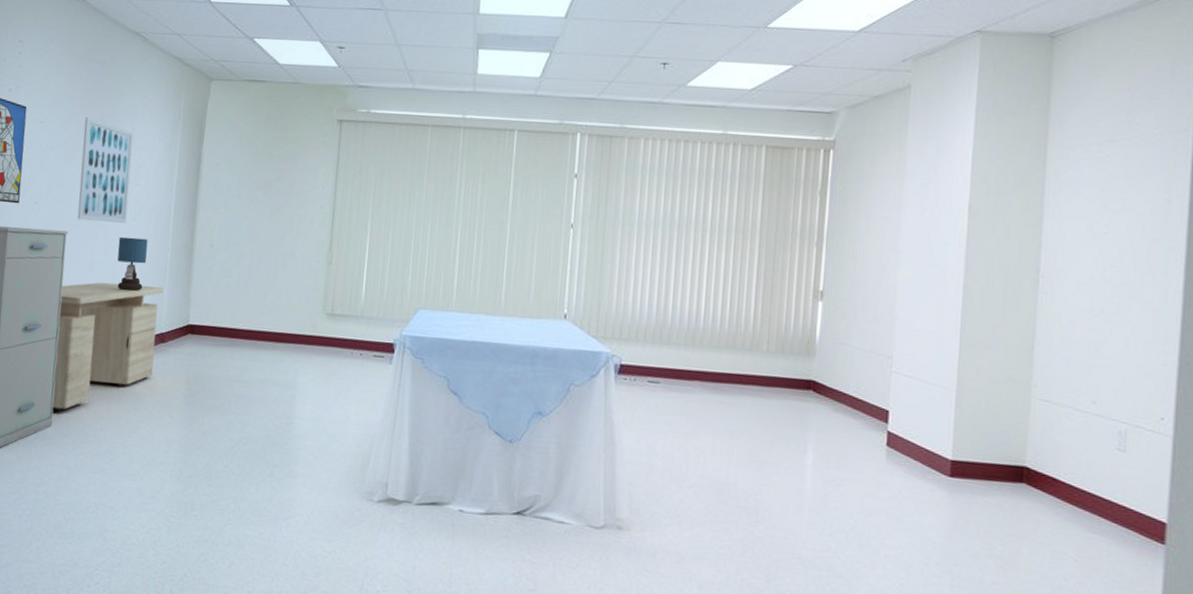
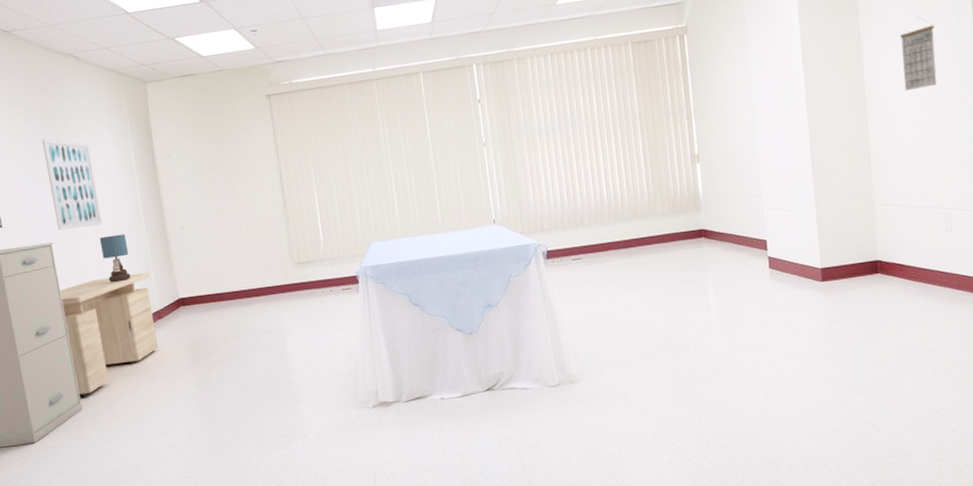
calendar: none [1090,185,1138,272] -> present [899,16,937,91]

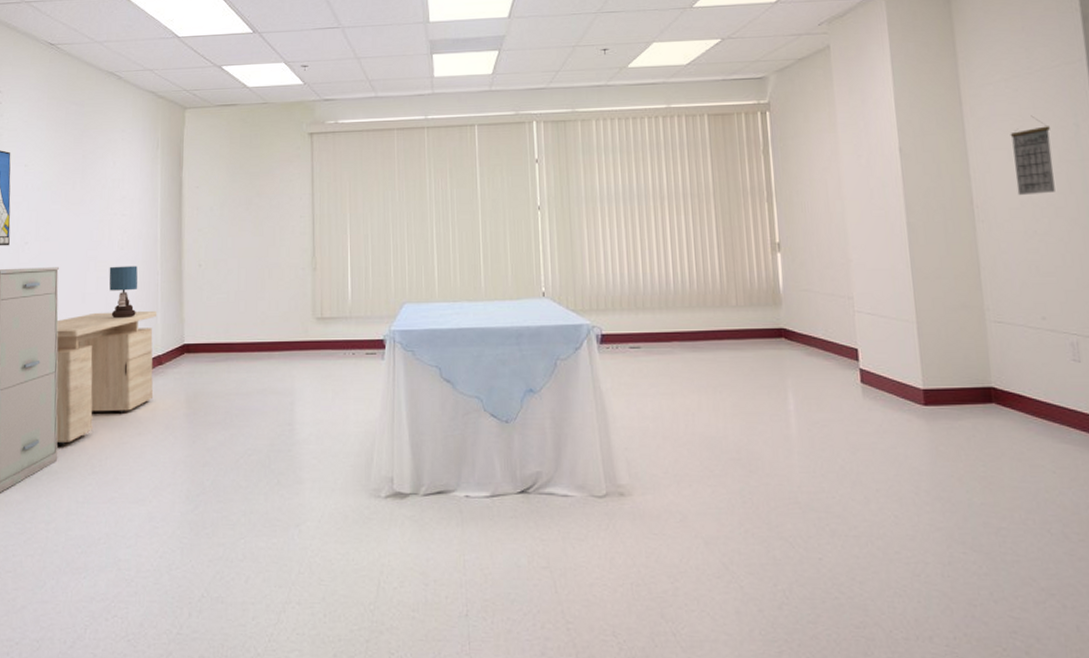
wall art: present [42,139,103,231] -> none [67,156,116,255]

